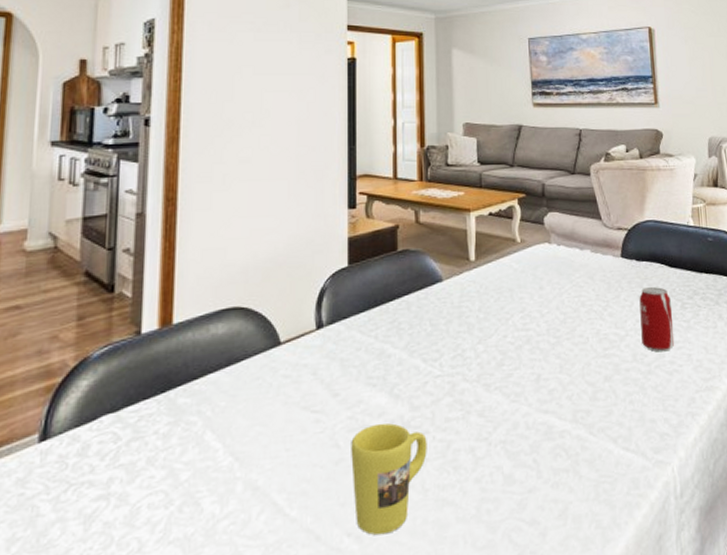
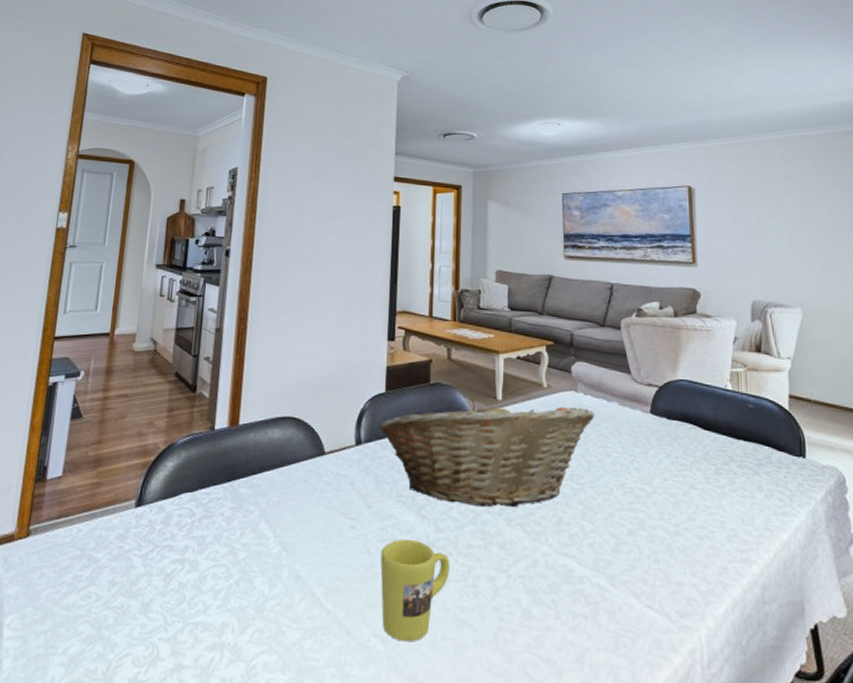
fruit basket: none [342,259,568,377] -> present [378,398,594,508]
beverage can: present [639,286,675,352] -> none [669,446,707,515]

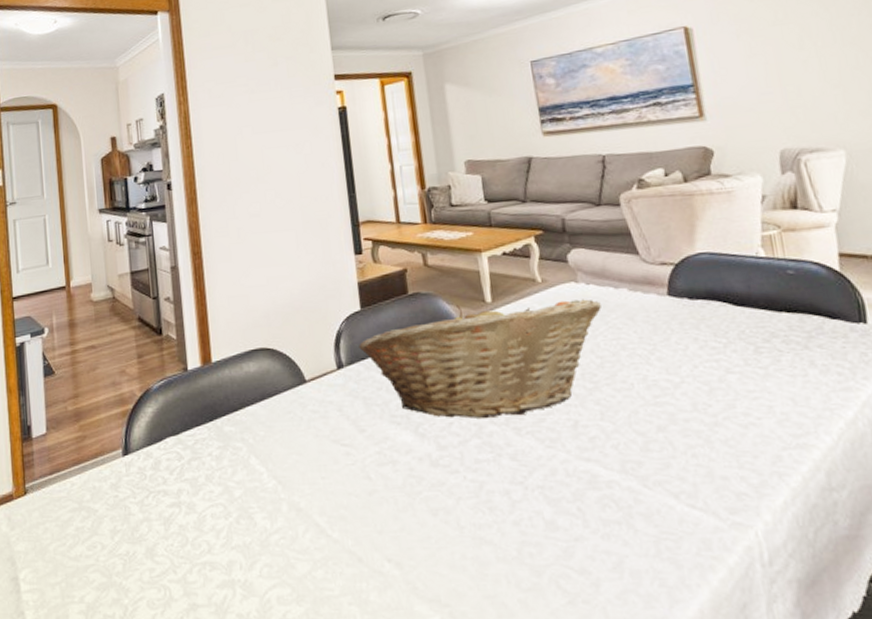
mug: present [380,539,450,642] -> none [382,460,459,564]

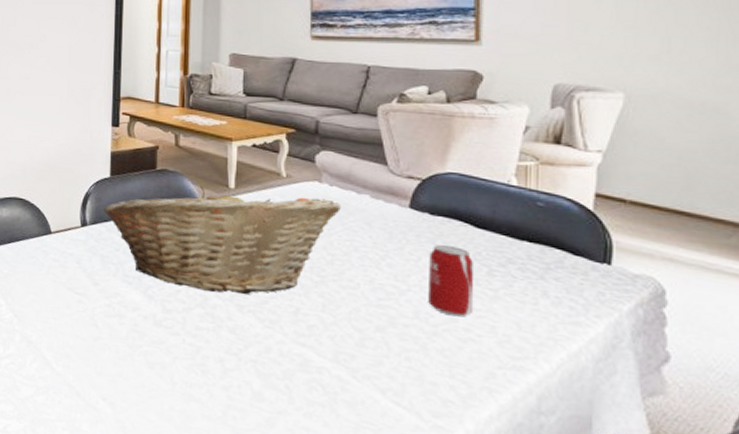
beverage can: none [695,328,749,402] -> present [428,244,475,317]

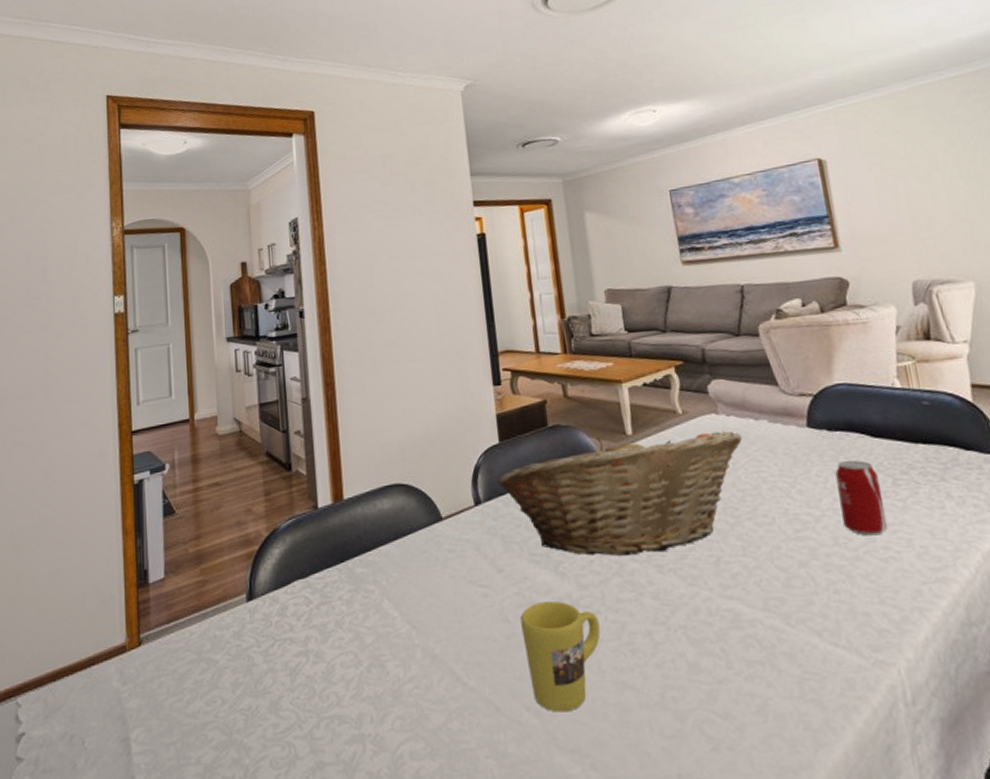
mug: none [107,316,177,409] -> present [520,600,601,713]

